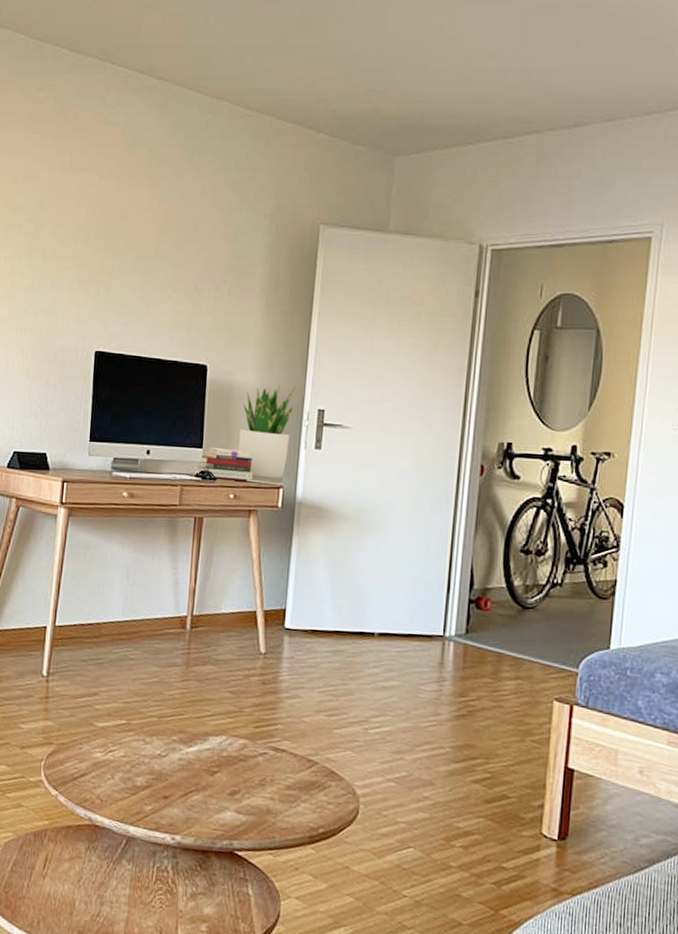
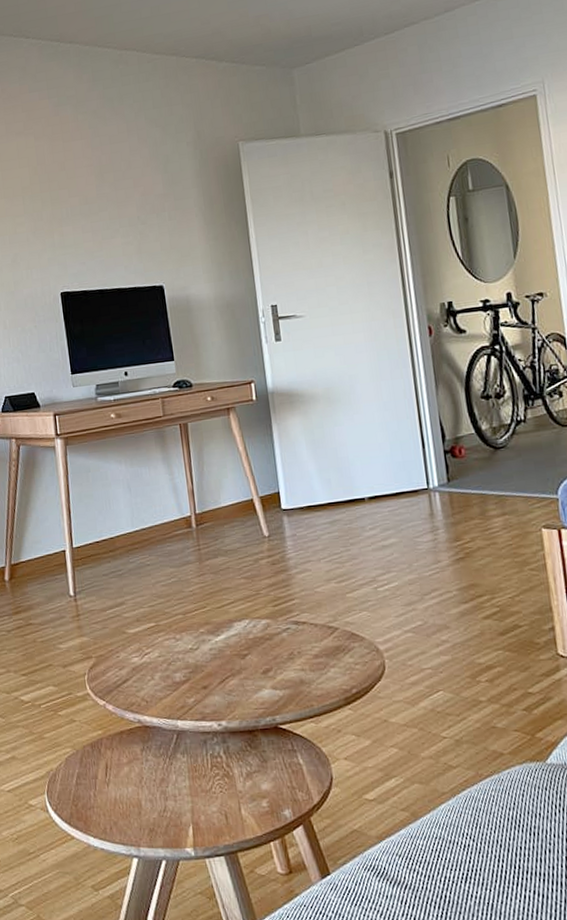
books: present [197,448,253,482] -> none [172,355,225,387]
planter: present [238,384,296,483] -> none [203,289,253,381]

